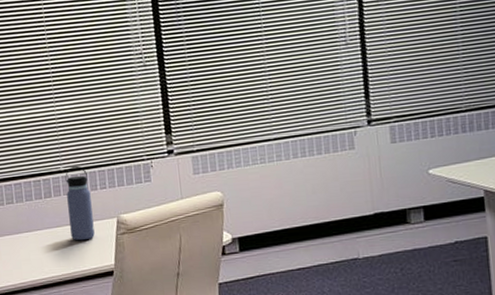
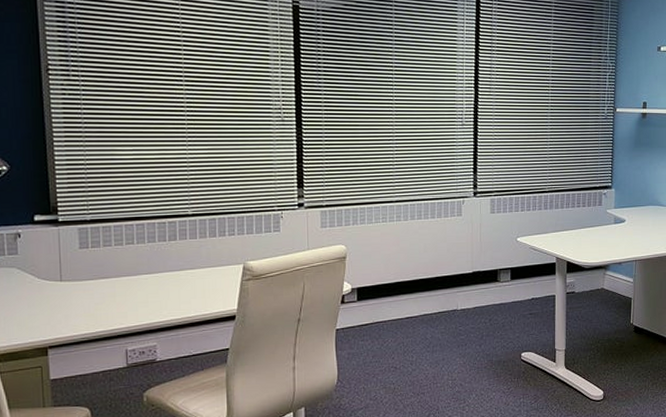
water bottle: present [65,165,95,241] -> none [193,210,219,285]

